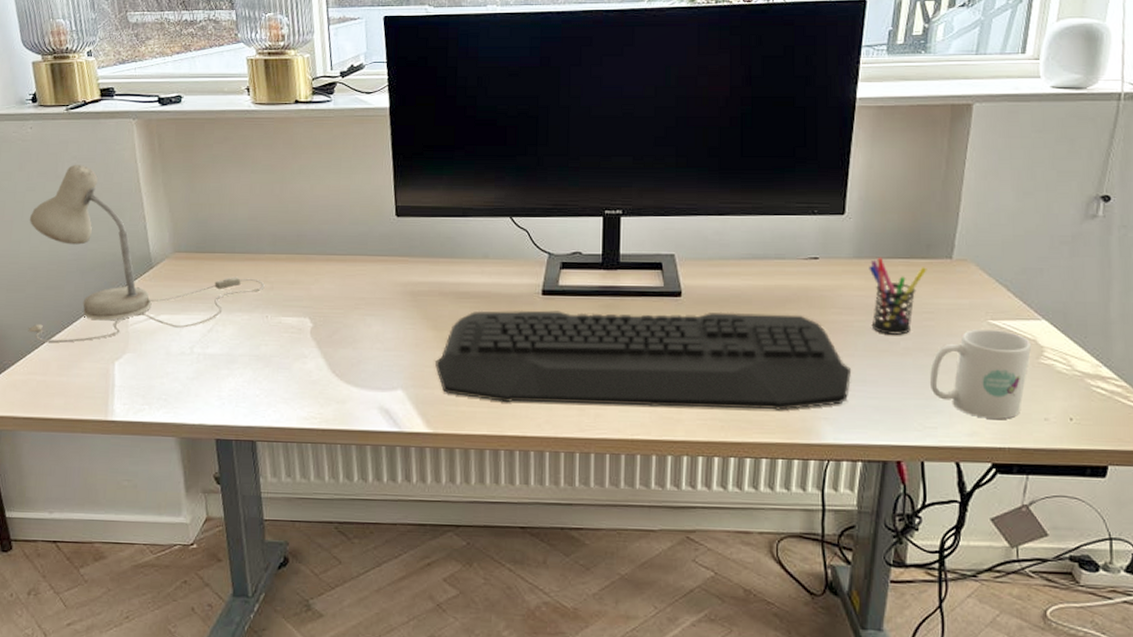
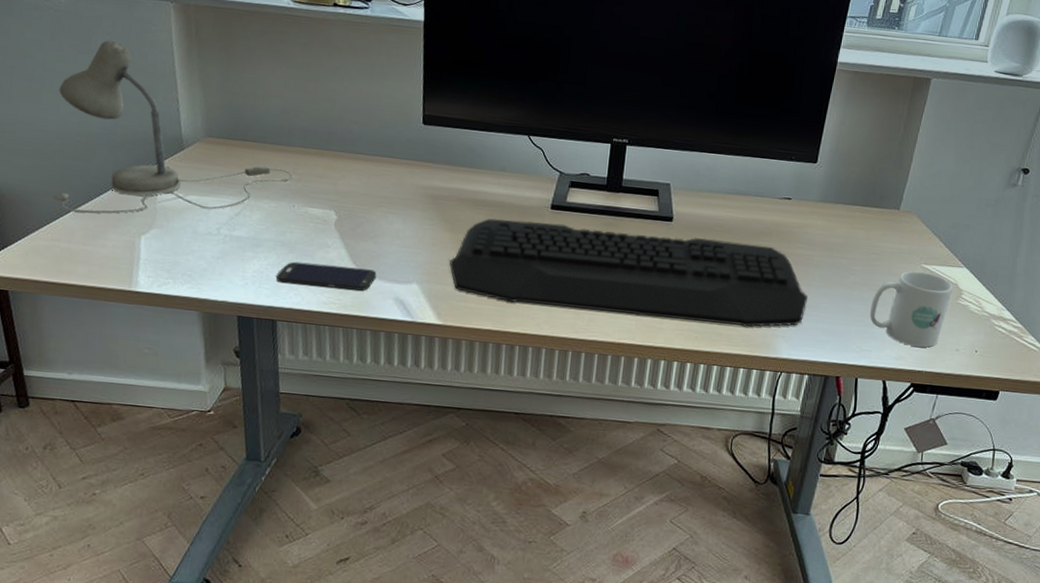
smartphone: none [253,376,358,403] -> present [276,261,377,291]
pen holder: present [869,257,927,335] -> none [828,203,879,271]

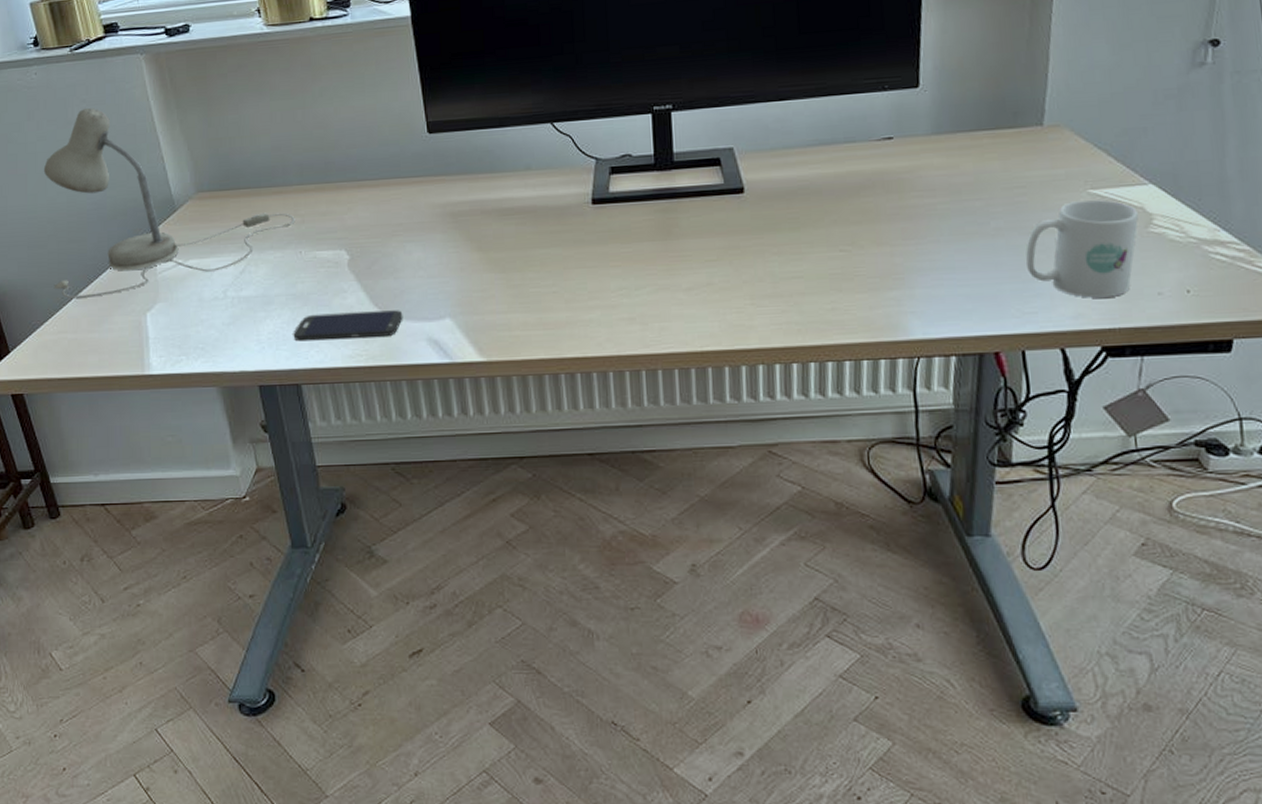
keyboard: present [449,218,808,327] -> none [483,202,938,324]

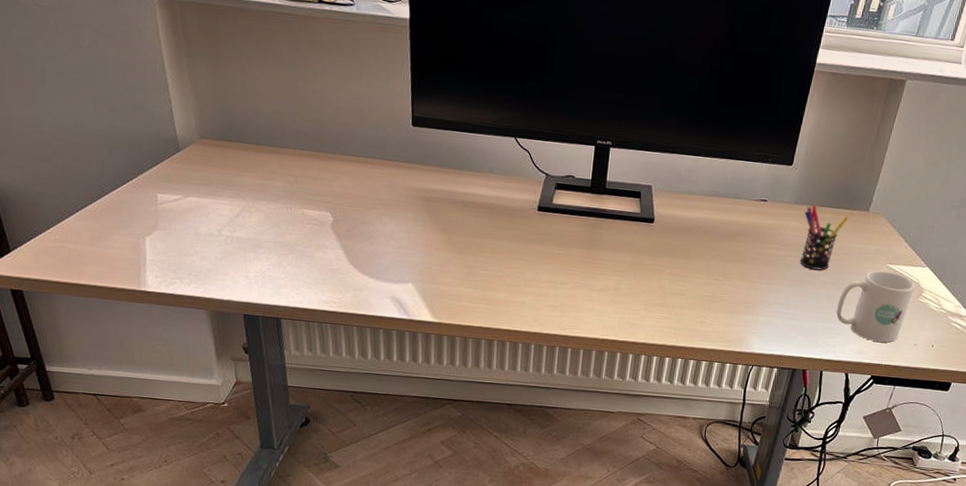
desk lamp: present [43,108,295,299] -> none [51,38,289,215]
smartphone: present [293,310,403,342] -> none [277,262,374,290]
pen holder: none [949,130,1016,215] -> present [800,204,849,270]

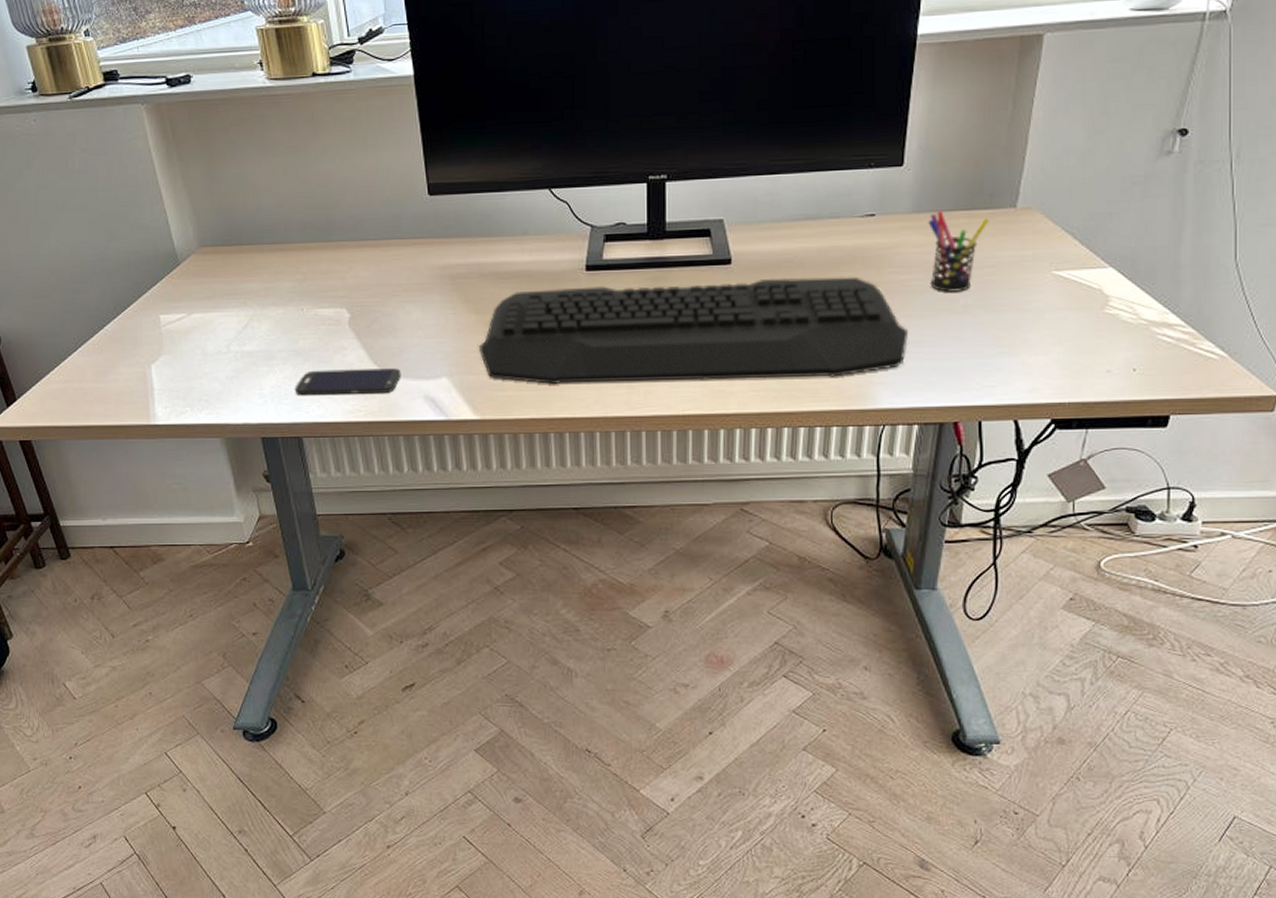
smartphone: none [277,262,374,290] -> present [295,368,402,396]
keyboard: none [442,219,779,324] -> present [479,276,908,385]
mug: present [836,270,915,343] -> none [989,280,1097,374]

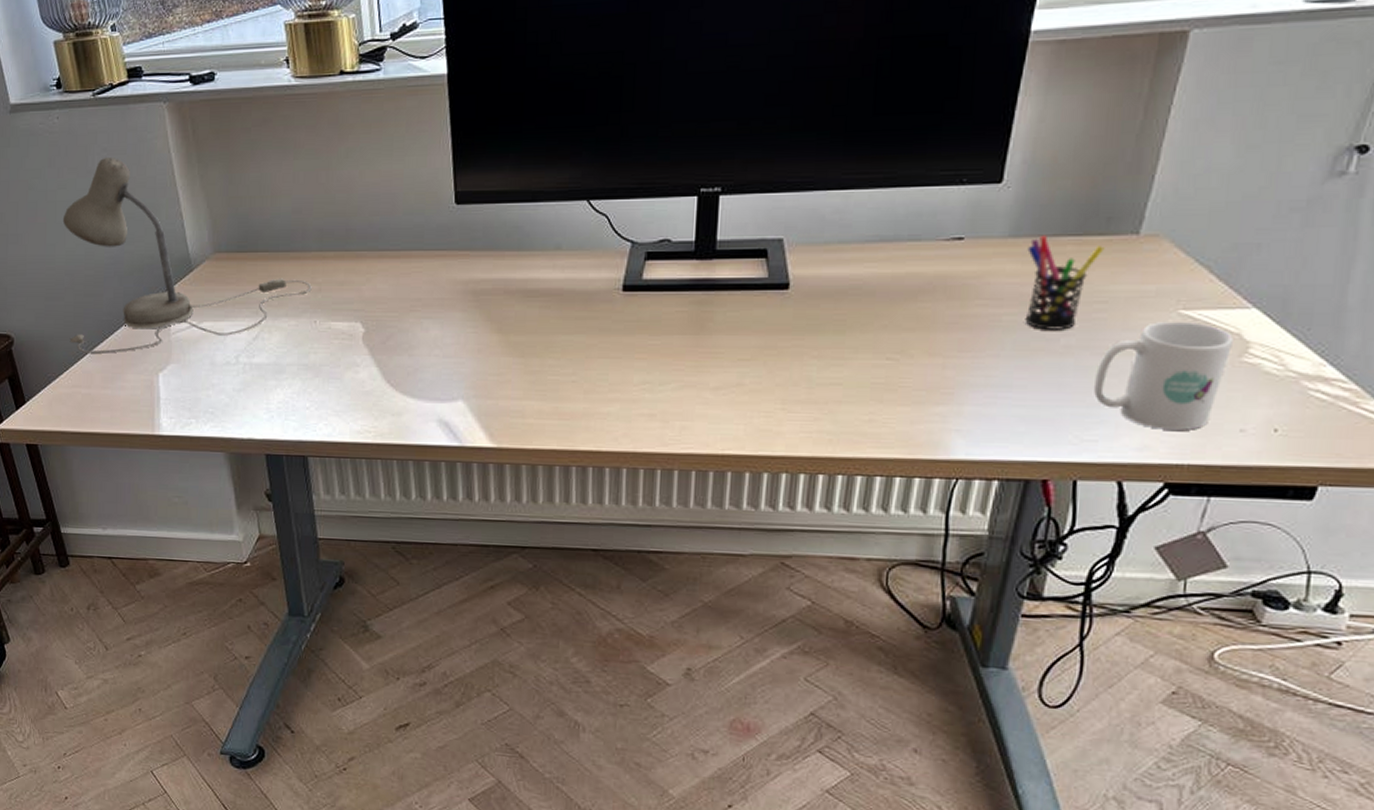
desk lamp: none [45,158,297,349] -> present [62,158,312,354]
smartphone: present [295,368,402,396] -> none [302,386,415,415]
keyboard: present [479,276,908,385] -> none [500,306,994,421]
mug: none [989,280,1097,374] -> present [1093,320,1235,430]

